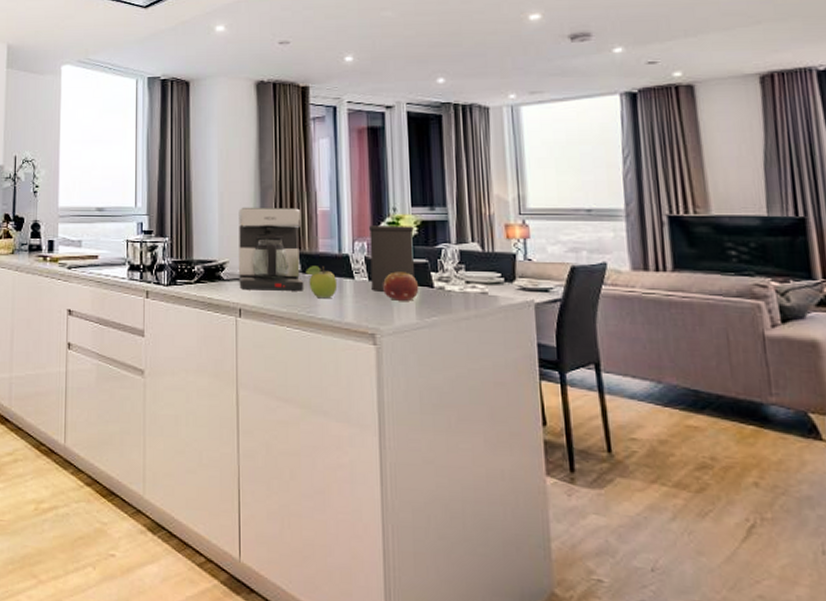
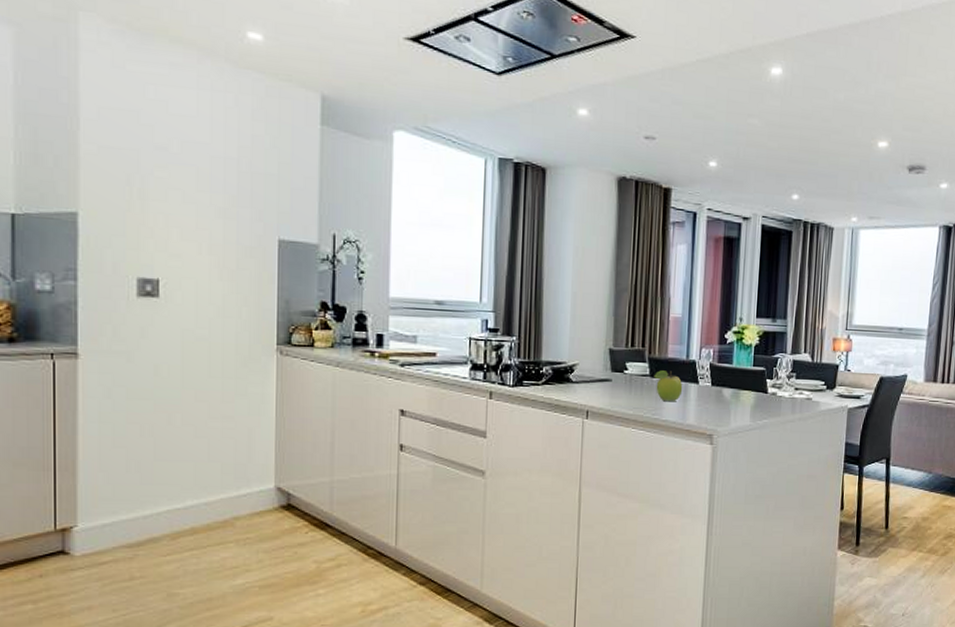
coffee maker: present [238,207,304,291] -> none [587,309,654,394]
canister: present [369,225,414,293] -> none [713,334,756,397]
fruit: present [383,271,419,302] -> none [724,378,755,406]

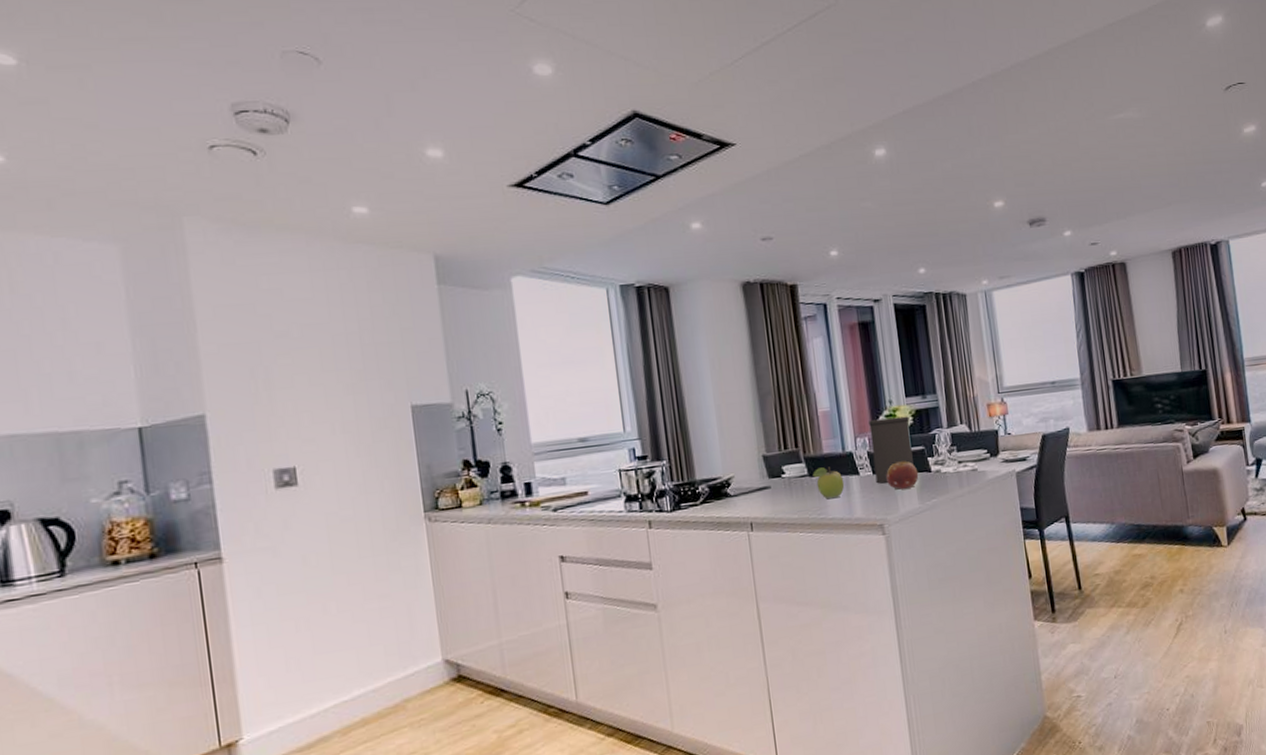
canister: none [713,334,756,397] -> present [869,416,914,484]
fruit: none [724,378,755,406] -> present [886,461,919,490]

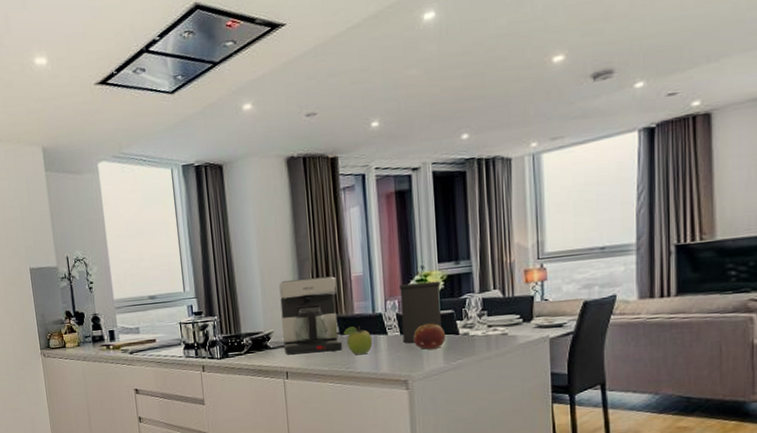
coffee maker: none [738,412,813,503] -> present [279,276,343,355]

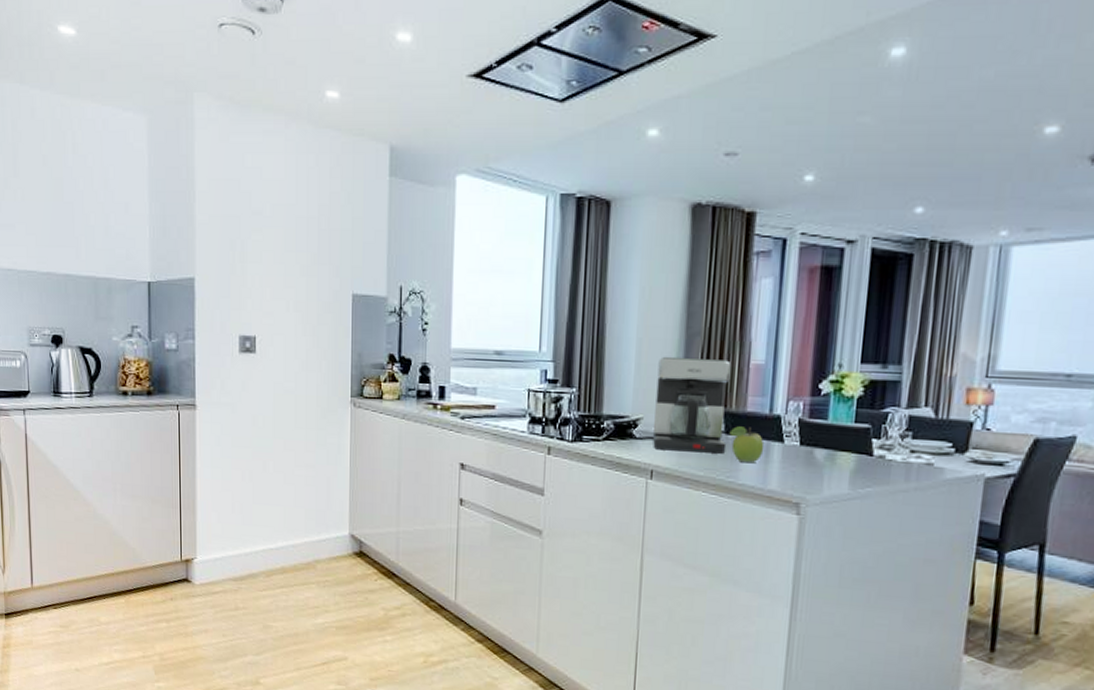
canister: present [400,281,441,344] -> none [802,383,860,460]
fruit: present [413,323,446,350] -> none [815,436,857,471]

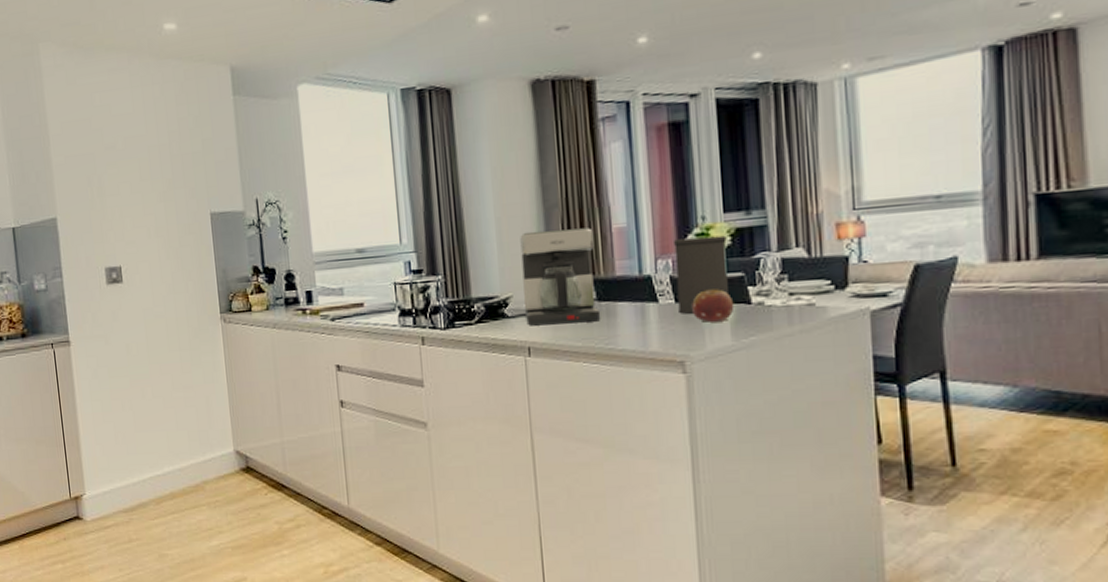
fruit: present [729,426,764,464] -> none [601,291,640,328]
canister: none [802,383,860,460] -> present [674,235,728,315]
fruit: none [815,436,857,471] -> present [692,289,735,323]

